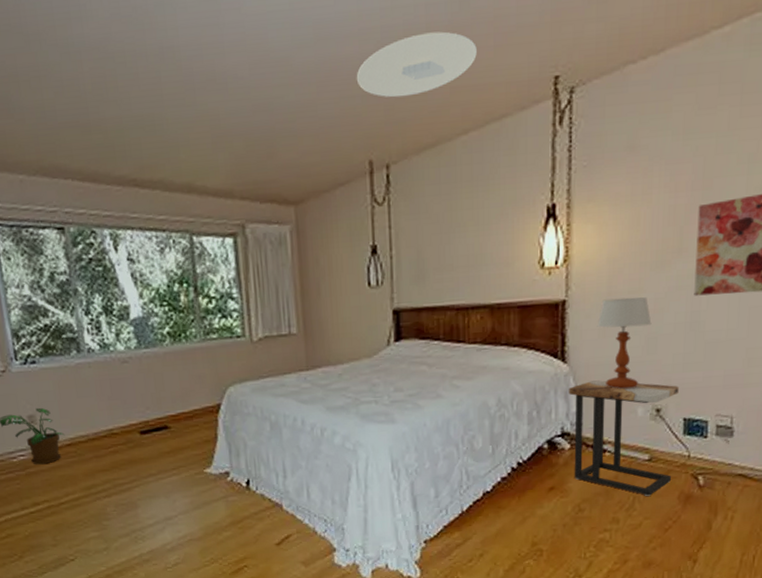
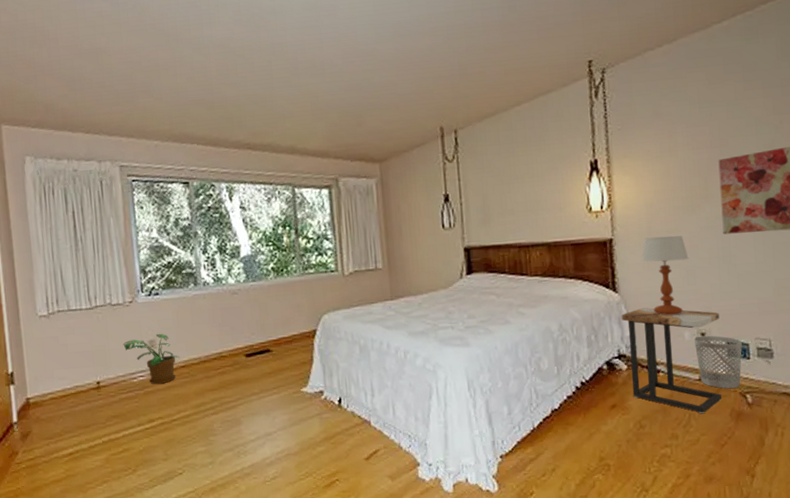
ceiling light: present [356,31,477,98] -> none [428,29,524,78]
wastebasket: none [647,411,700,470] -> present [693,335,742,389]

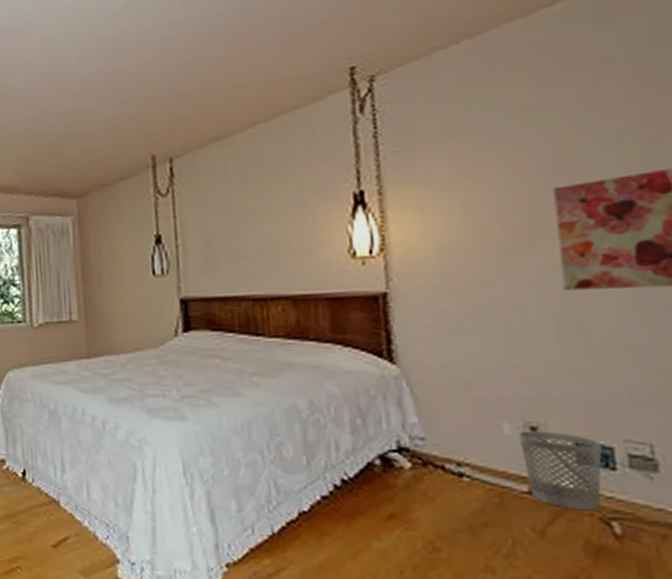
side table: present [621,307,721,414] -> none [401,386,568,543]
table lamp: present [641,235,689,316] -> none [431,290,508,400]

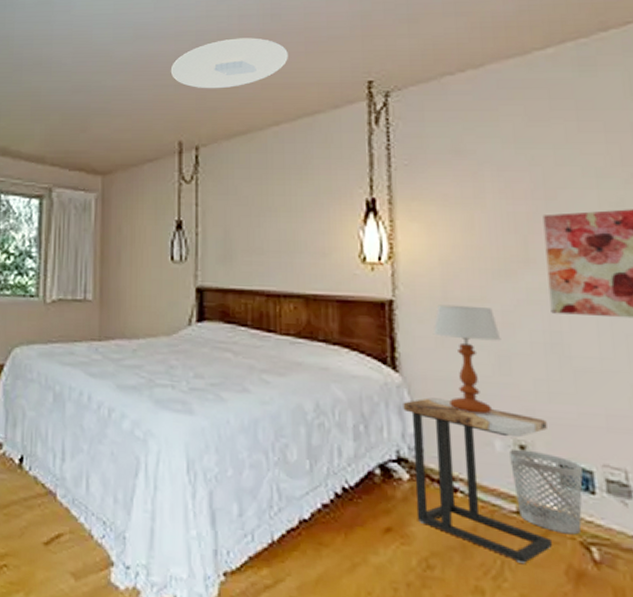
ceiling light: none [137,37,261,99] -> present [170,38,288,89]
side table: none [401,386,568,543] -> present [403,397,552,565]
table lamp: none [431,290,508,400] -> present [433,304,501,415]

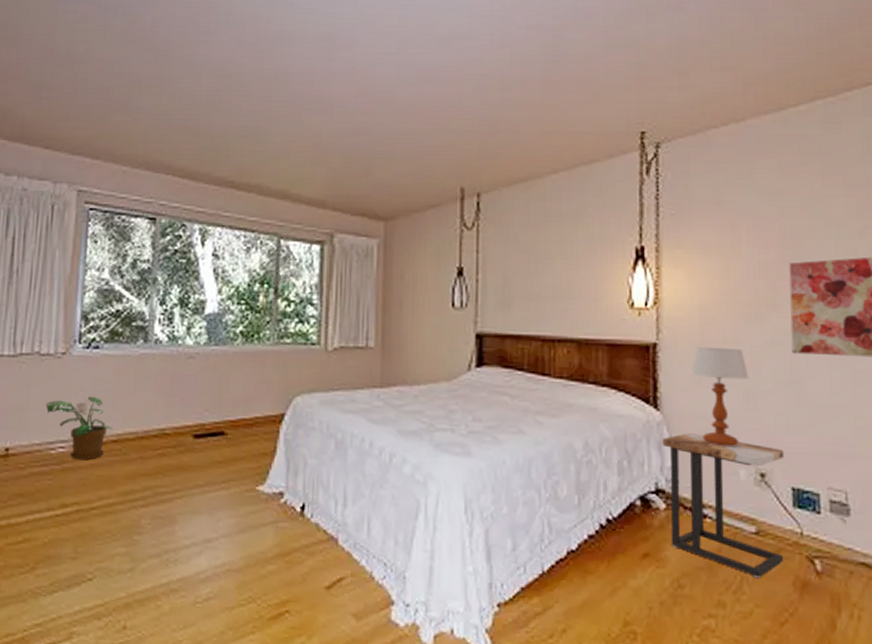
ceiling light: present [170,38,288,89] -> none [453,84,567,135]
wastebasket: present [508,449,583,535] -> none [750,477,811,550]

